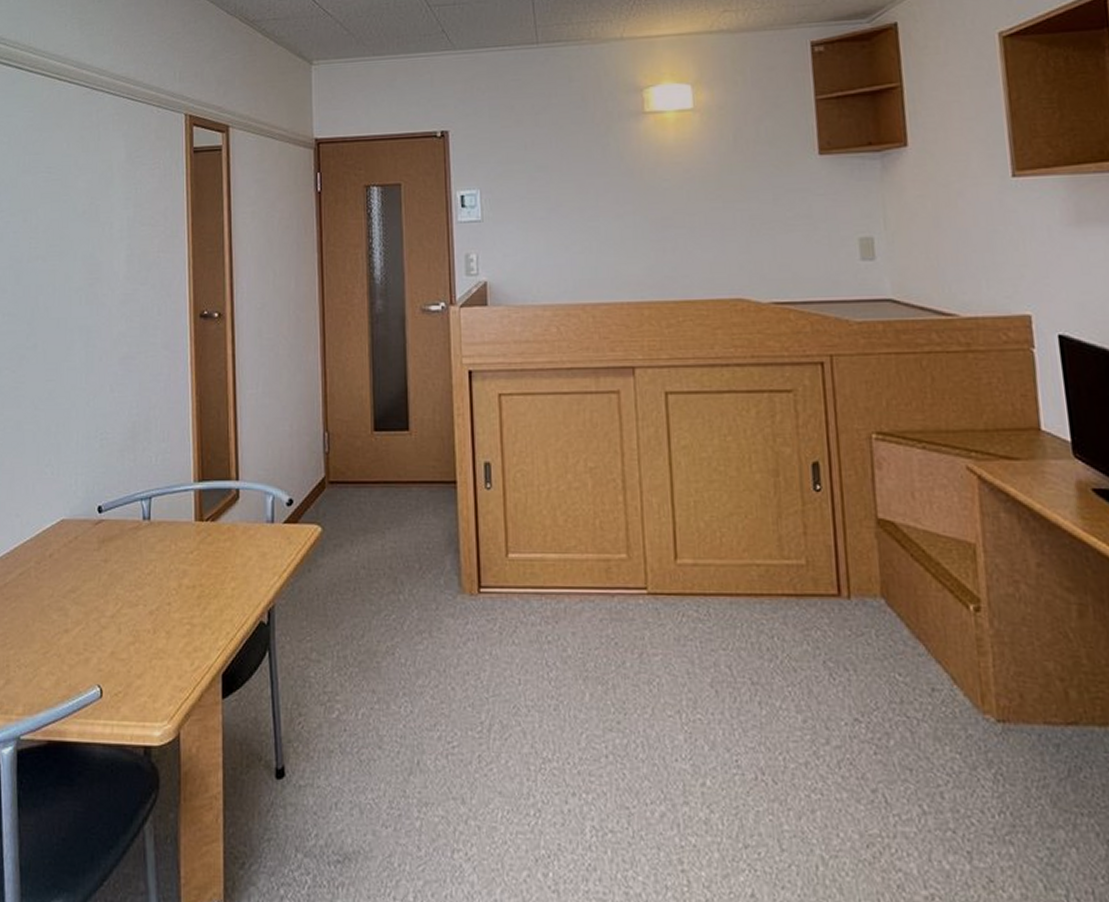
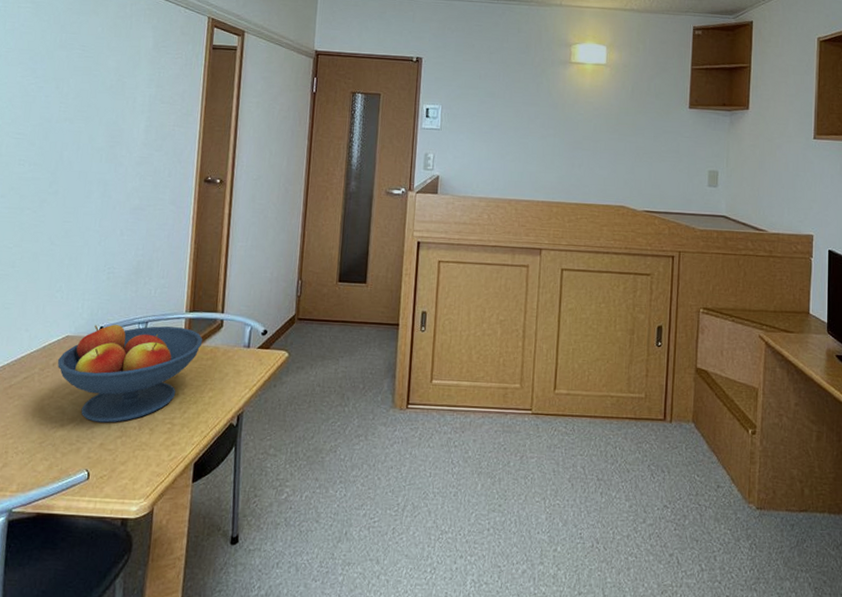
fruit bowl: none [54,502,217,626] -> present [57,325,203,423]

